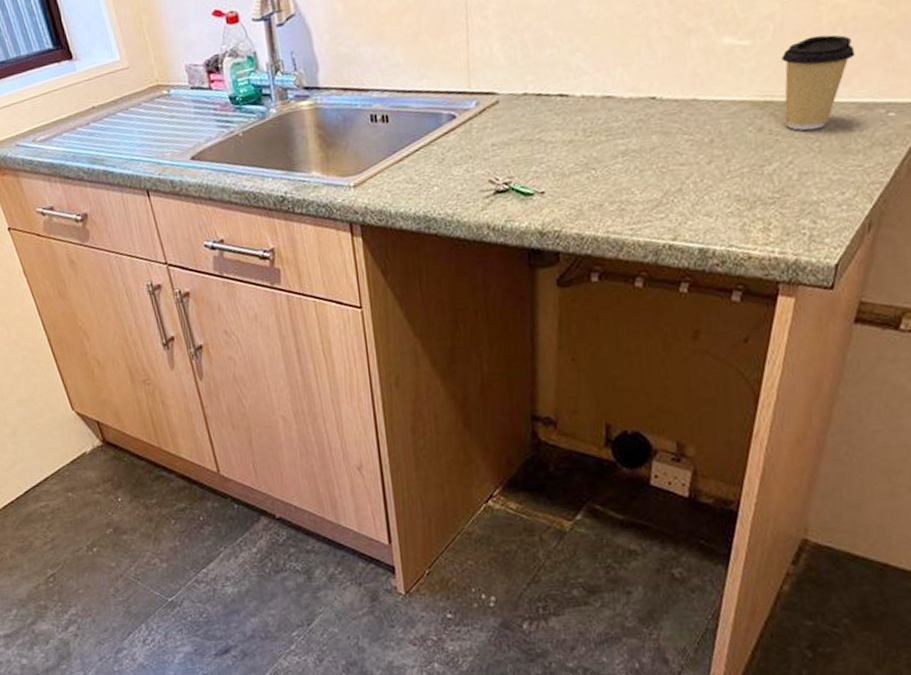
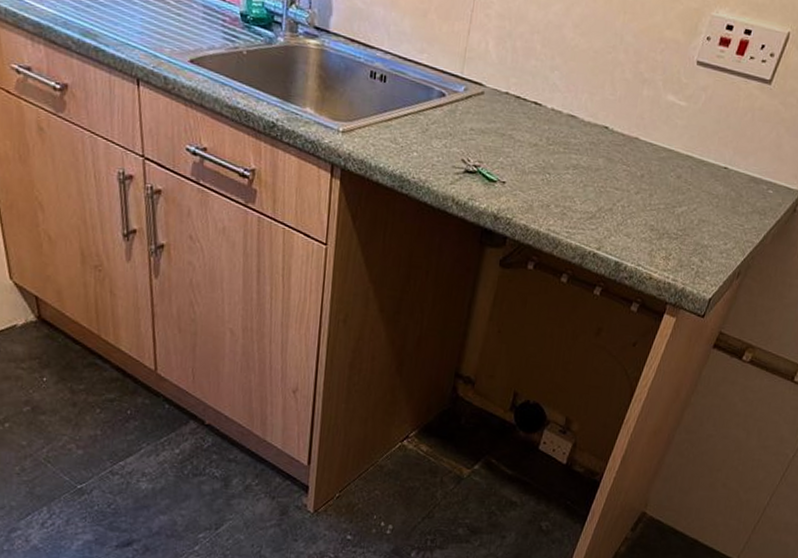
coffee cup: present [782,35,855,131] -> none [697,113,757,189]

